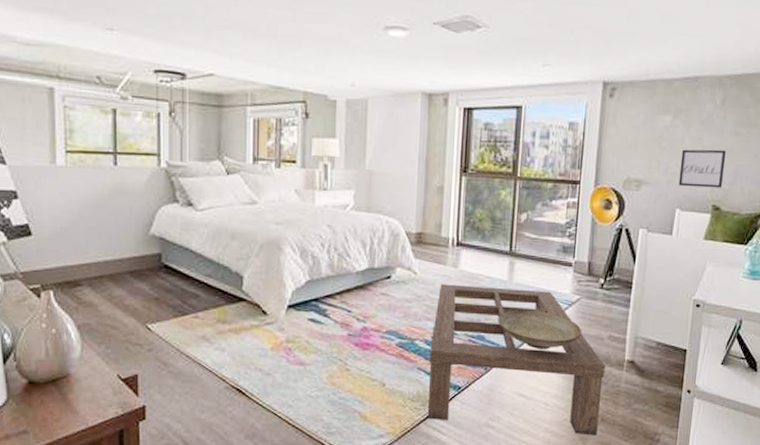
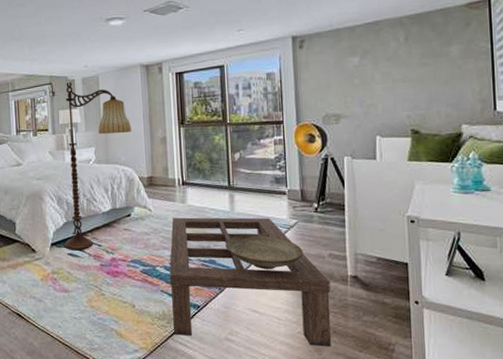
floor lamp: none [305,102,404,316] -> present [64,81,132,251]
wall art: present [678,149,727,188] -> none [373,80,419,116]

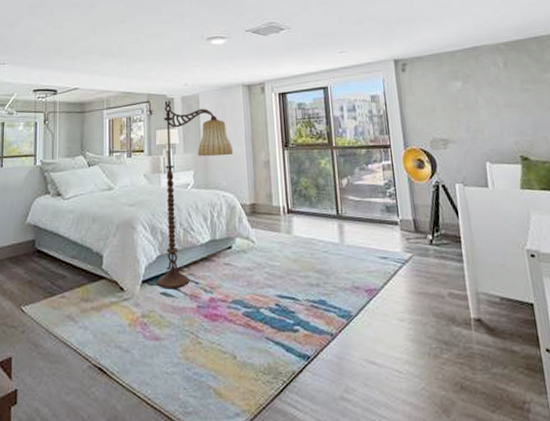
coffee table: present [169,217,331,347] -> none [275,250,460,407]
decorative bowl: present [225,234,304,269] -> none [336,270,421,311]

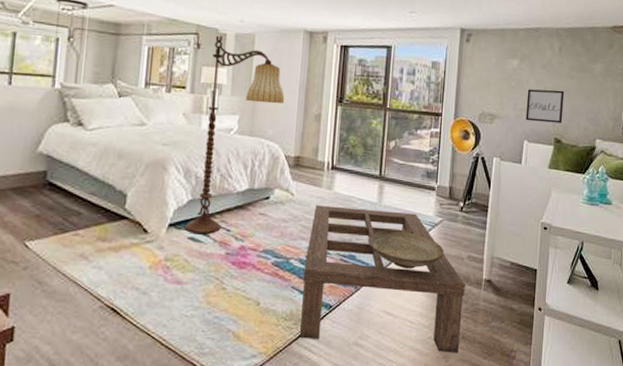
coffee table: none [275,250,460,407] -> present [300,205,465,353]
decorative bowl: none [336,270,421,311] -> present [368,230,444,269]
wall art: none [478,105,526,142] -> present [525,89,565,124]

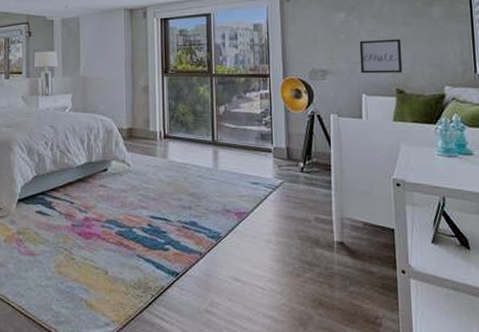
floor lamp: present [185,35,285,235] -> none [33,22,113,208]
coffee table: present [300,205,465,353] -> none [147,174,317,320]
decorative bowl: present [368,230,444,269] -> none [208,195,289,233]

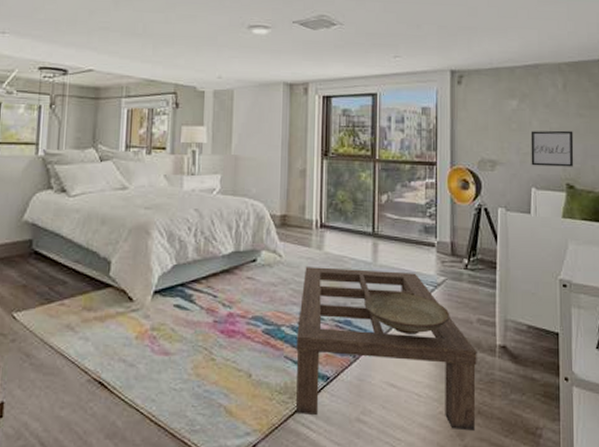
coffee table: none [147,174,317,320] -> present [296,267,477,431]
decorative bowl: none [208,195,289,233] -> present [364,292,450,334]

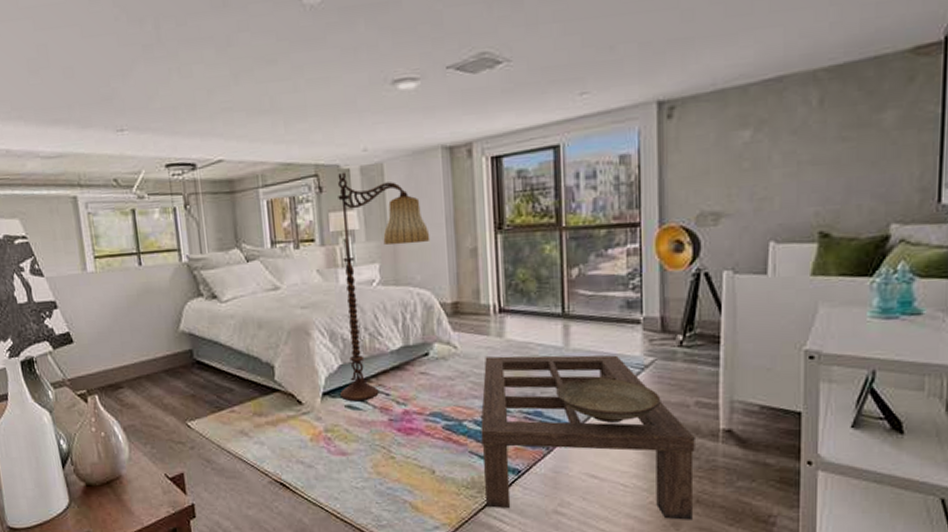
floor lamp: none [171,93,267,302] -> present [338,171,430,402]
wall art: present [531,130,574,167] -> none [769,161,832,214]

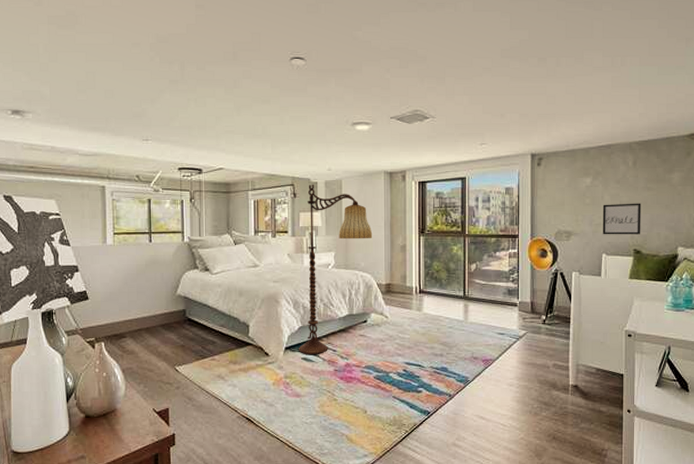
coffee table: present [481,355,695,520] -> none [402,325,553,452]
decorative bowl: present [556,377,661,423] -> none [458,344,530,378]
wall art: none [769,161,832,214] -> present [602,203,641,235]

